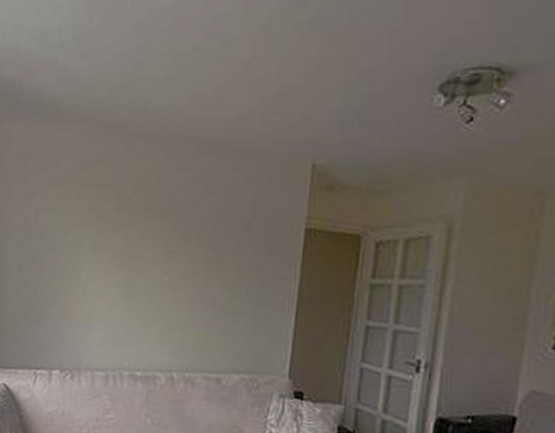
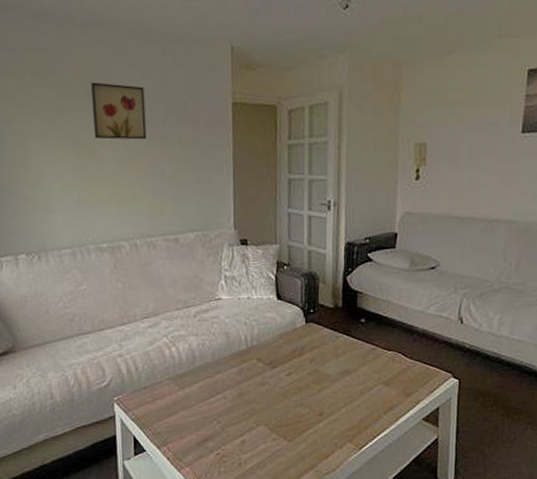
wall art: none [146,197,206,263] -> present [90,82,147,140]

